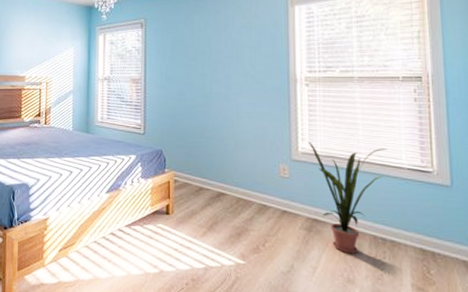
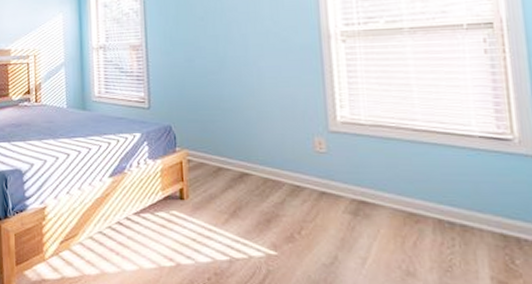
house plant: present [308,141,388,254] -> none [348,108,452,242]

